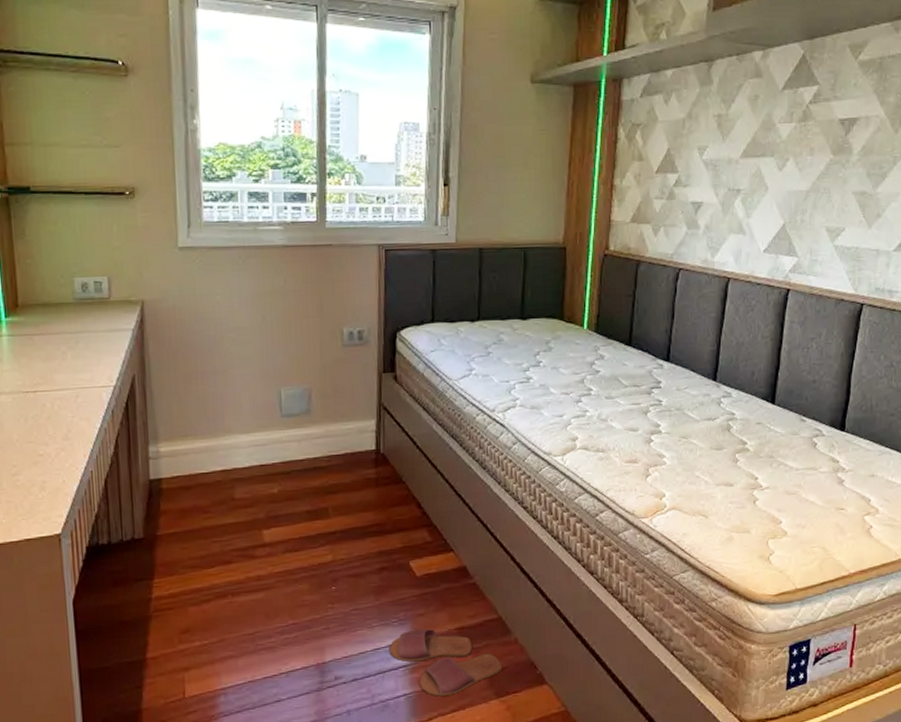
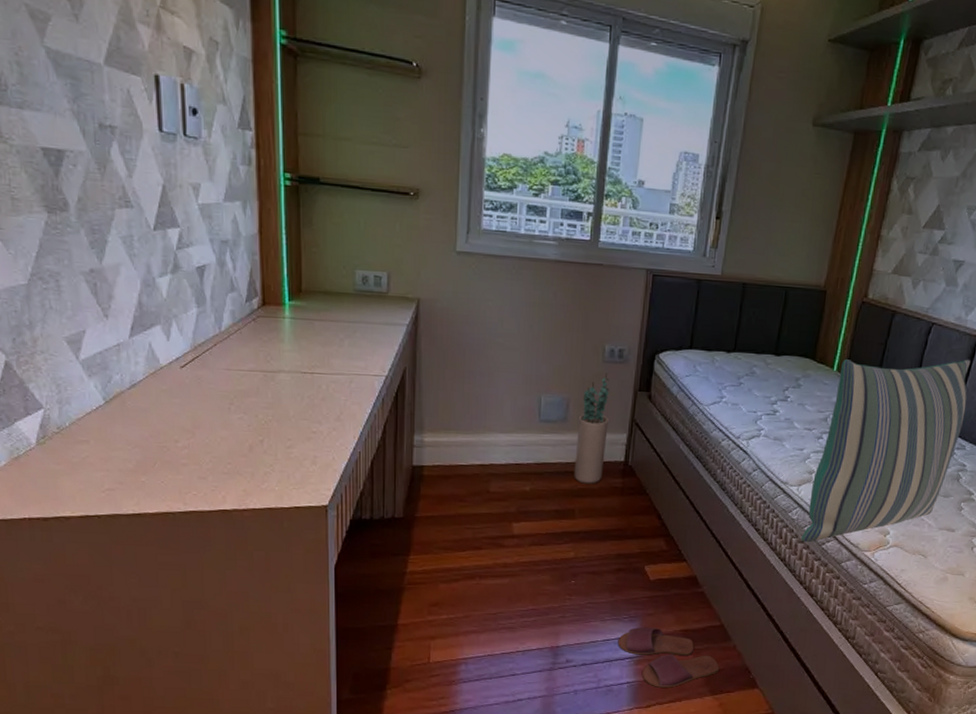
vase: none [322,356,355,479] -> present [574,372,609,484]
pillow: none [573,302,726,516] -> present [801,359,971,543]

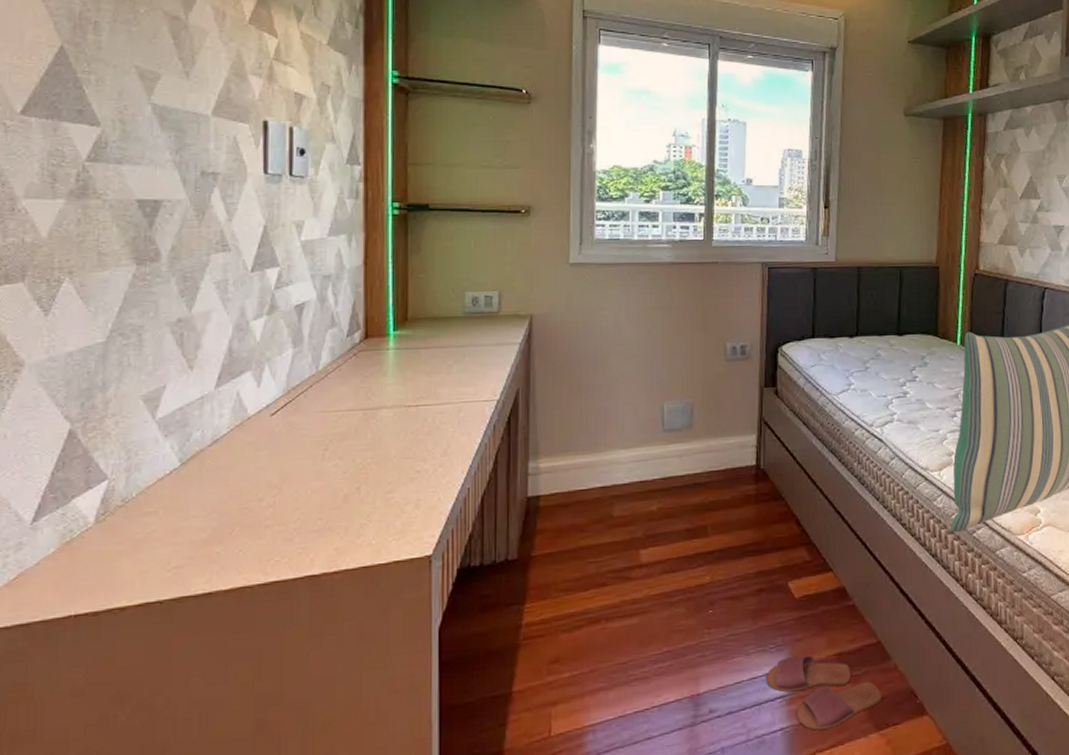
vase: present [574,372,609,484] -> none [703,371,736,495]

